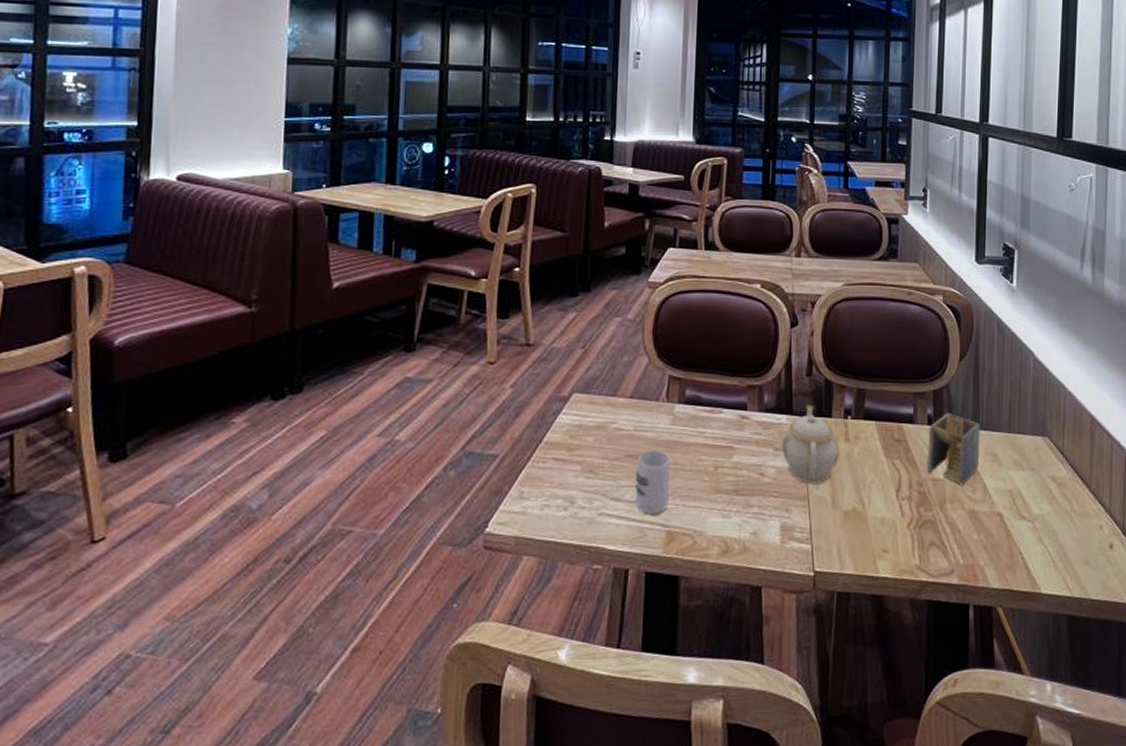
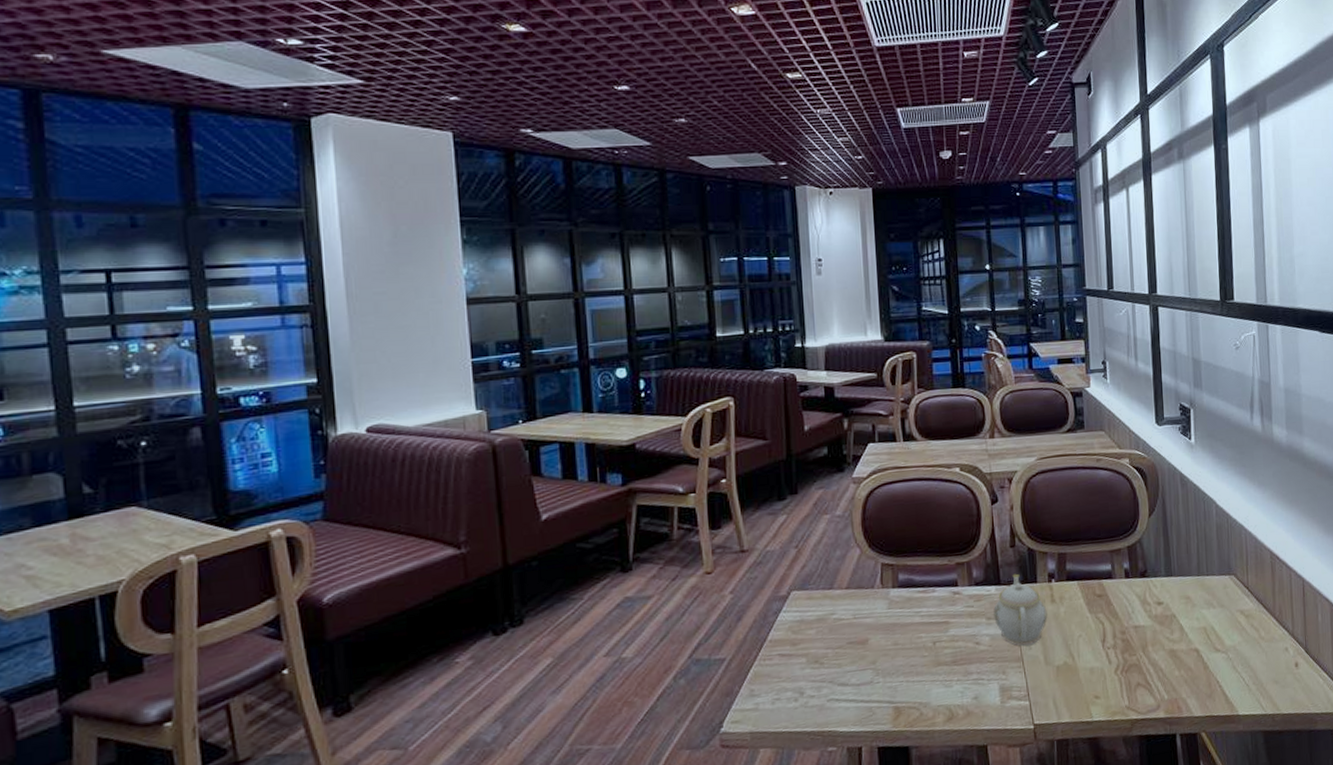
cup: present [635,450,670,514] -> none [859,634,893,694]
napkin holder: present [927,412,981,486] -> none [1126,564,1174,630]

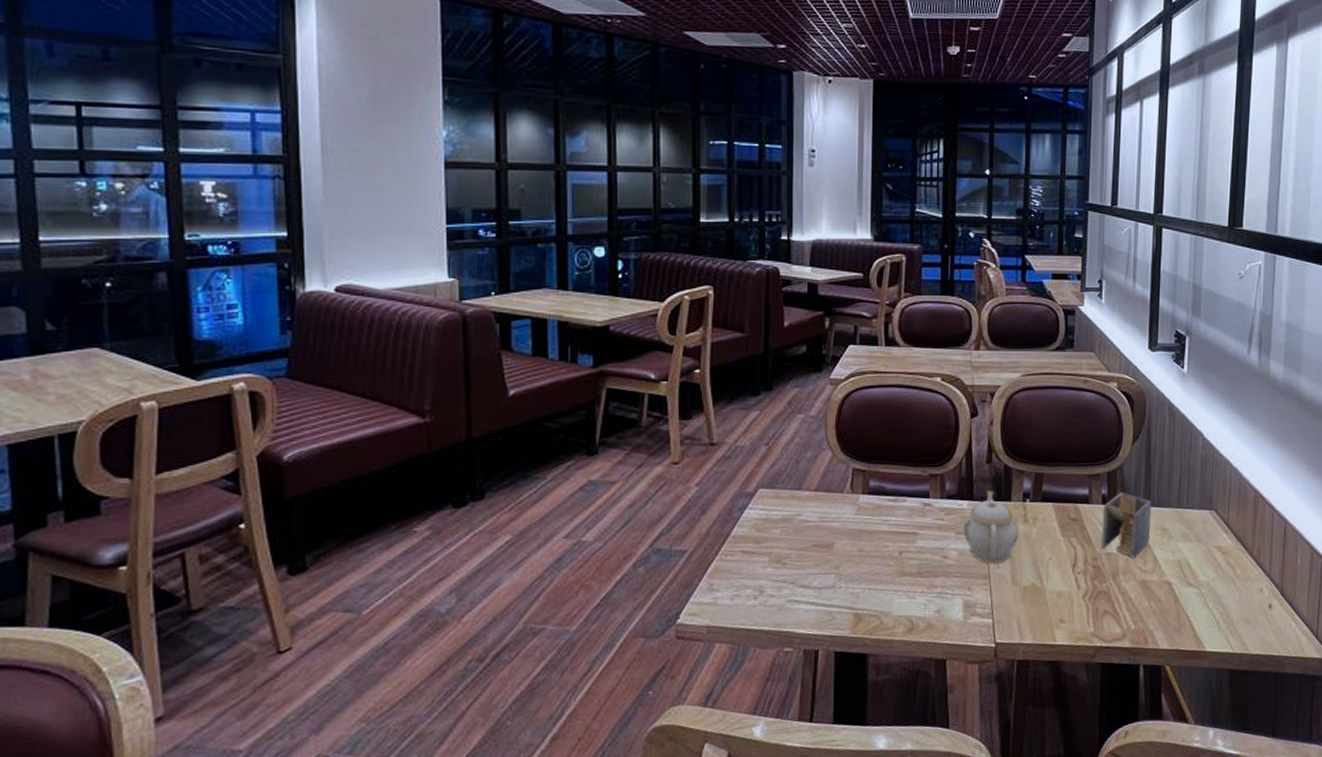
napkin holder: none [1126,564,1174,630] -> present [1102,491,1152,559]

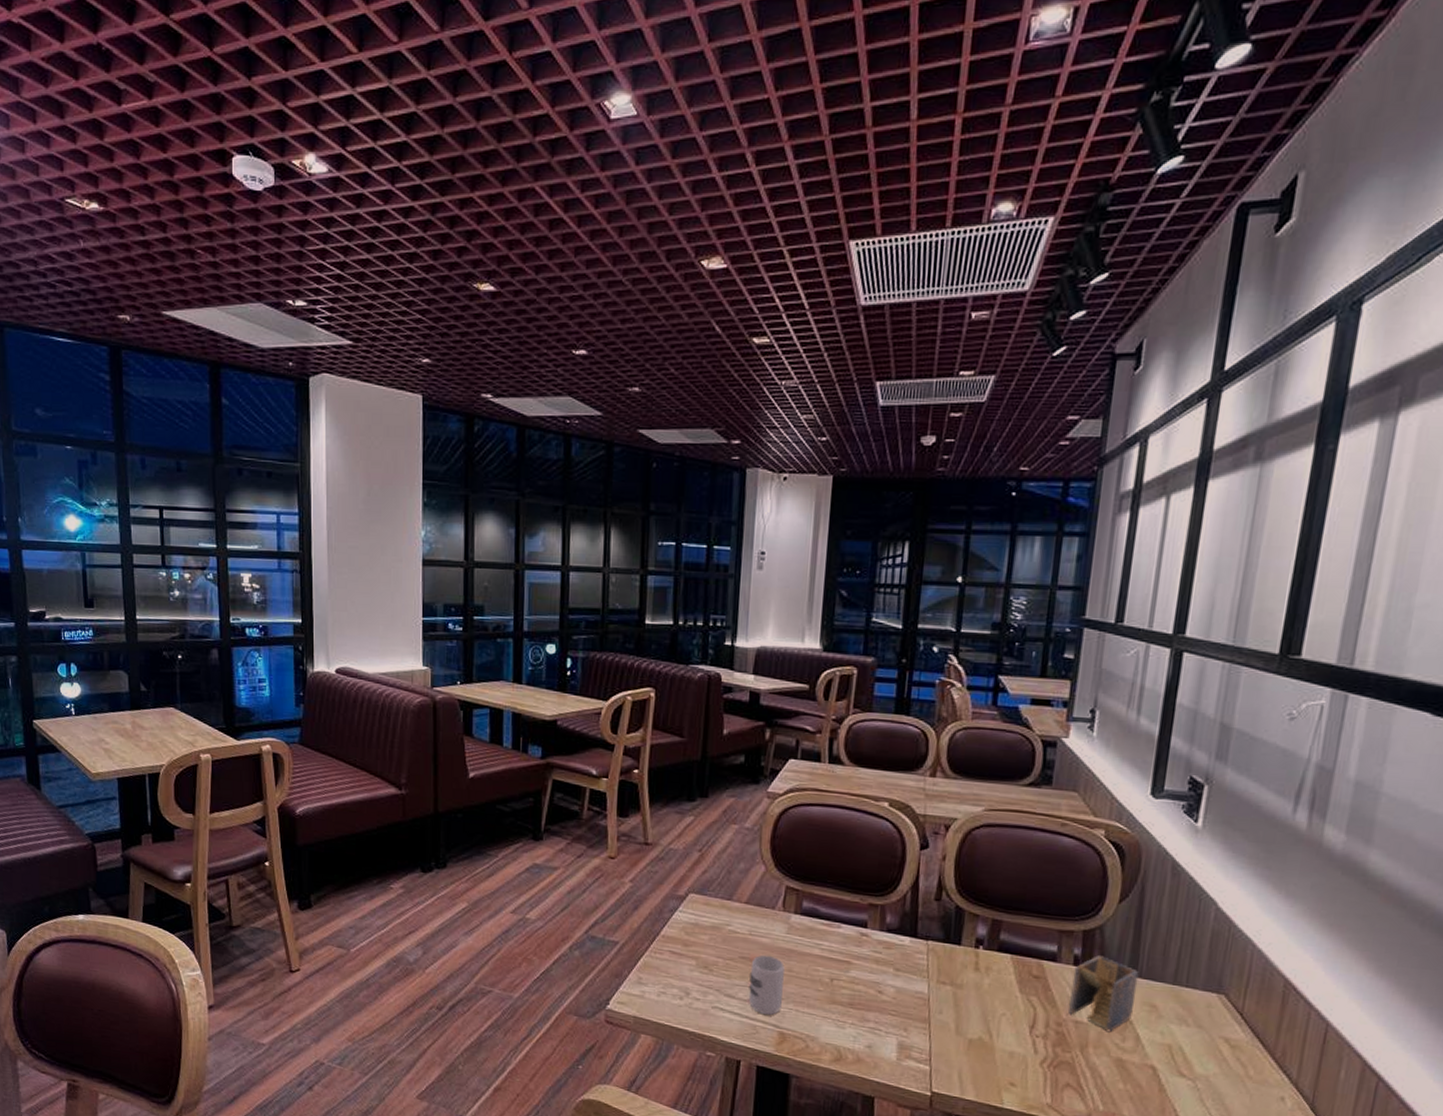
cup: none [823,539,856,599] -> present [748,954,785,1015]
teapot: present [964,490,1019,563] -> none [903,929,968,1009]

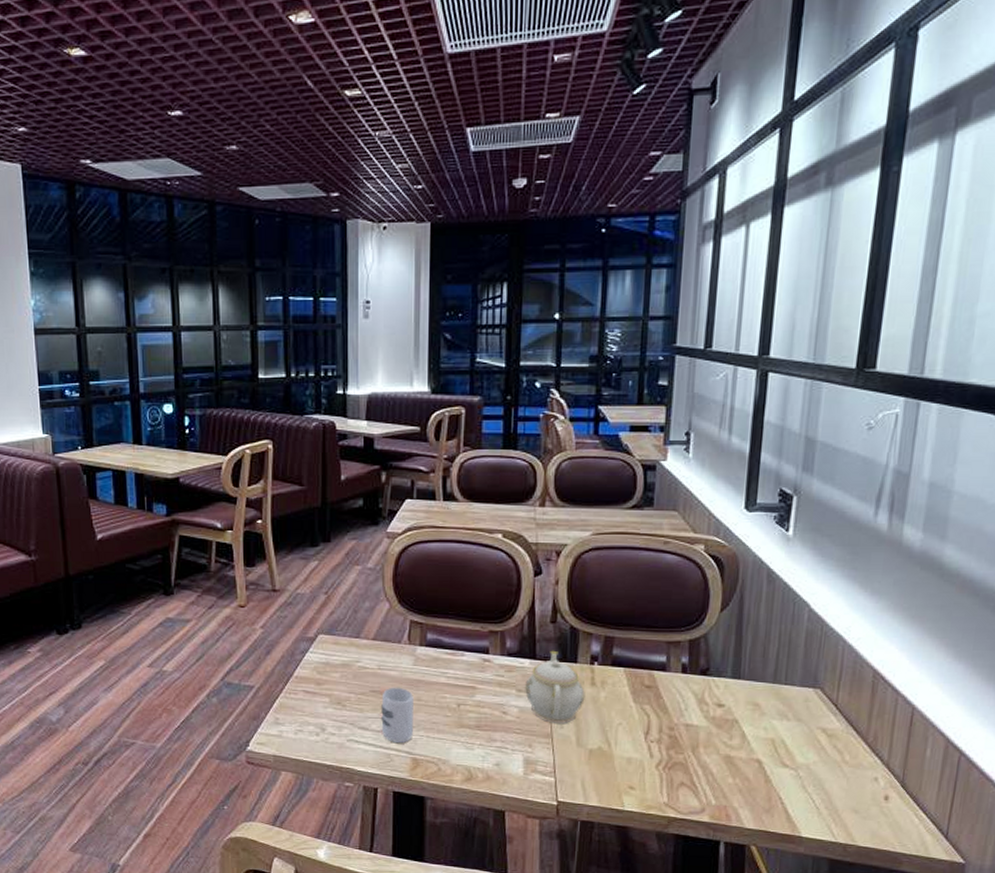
teapot: none [903,929,968,1009] -> present [525,650,585,723]
napkin holder: present [1069,954,1139,1033] -> none [680,661,742,732]

